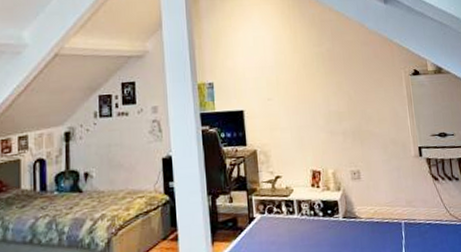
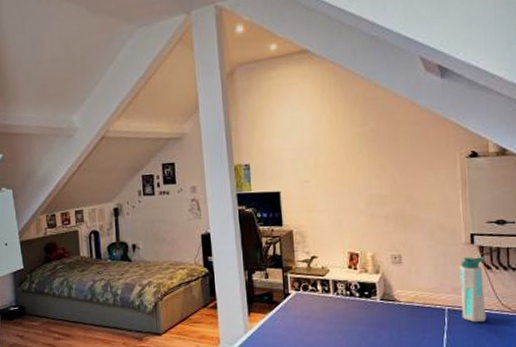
water bottle: none [411,168,438,235] -> present [459,256,487,323]

